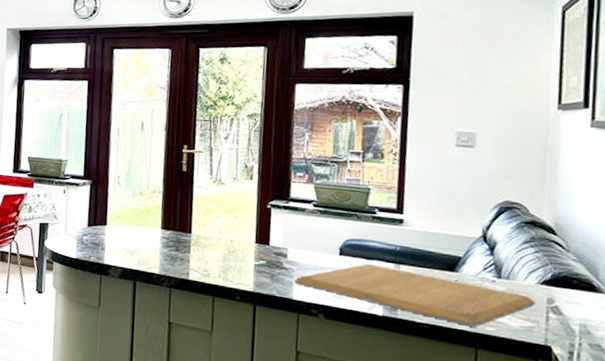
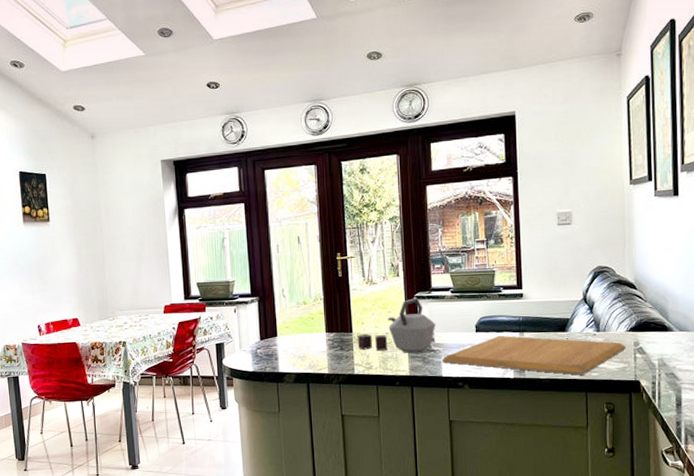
kettle: none [195,206,291,269] -> present [357,298,436,354]

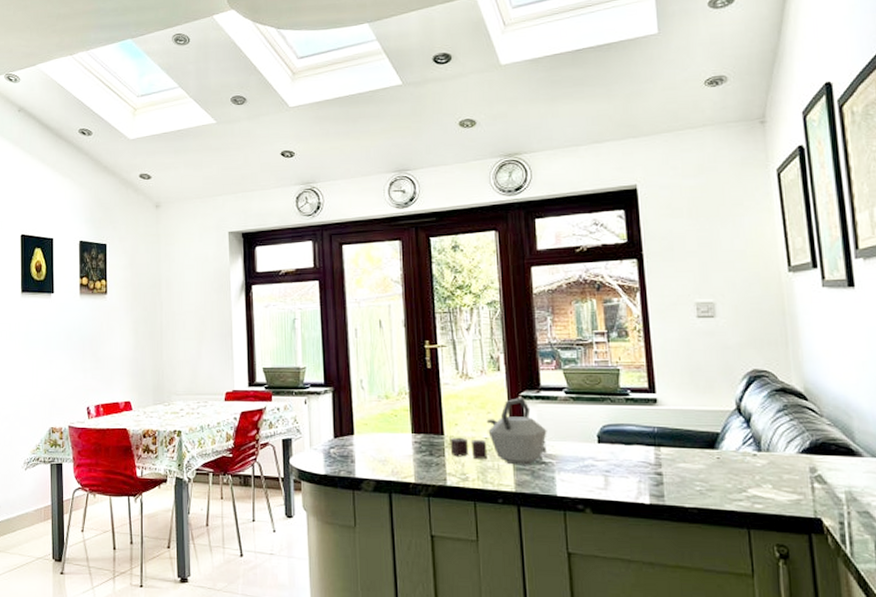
chopping board: present [441,335,627,375] -> none [555,448,800,506]

